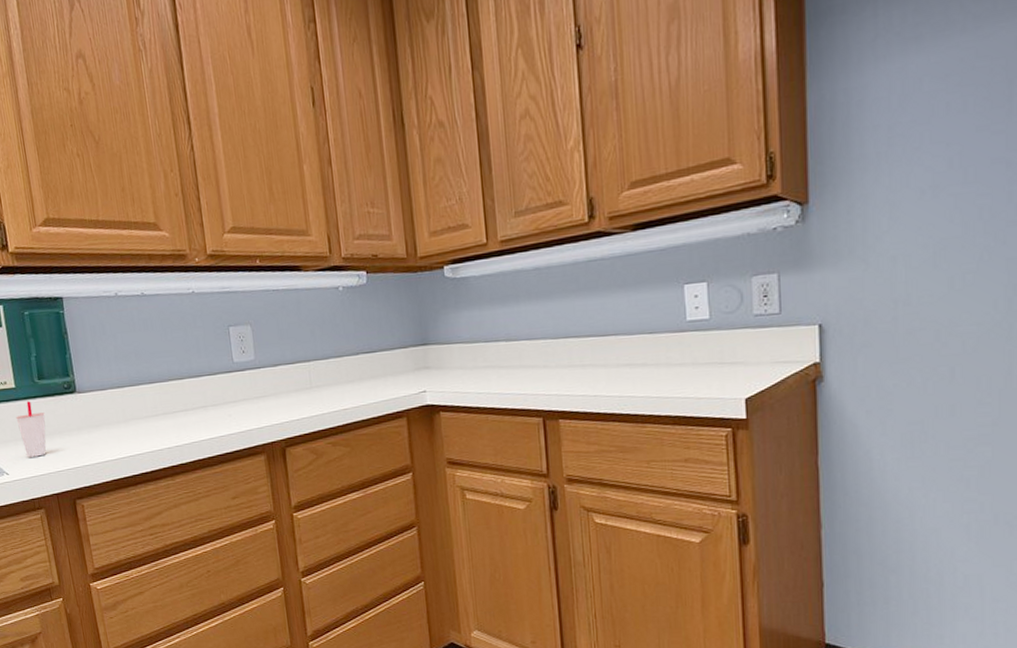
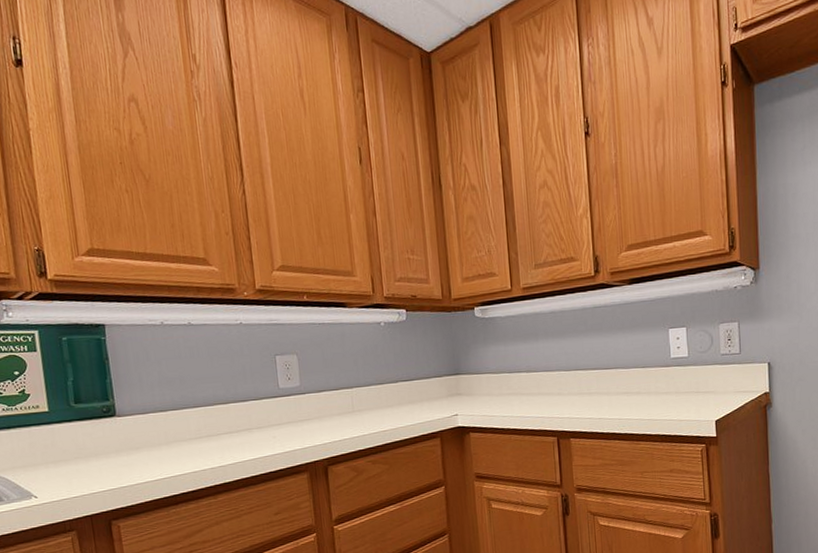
cup: present [16,401,47,458] -> none [48,424,81,480]

